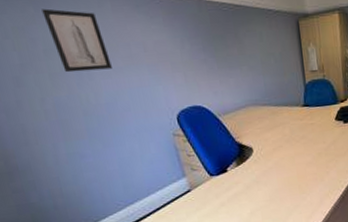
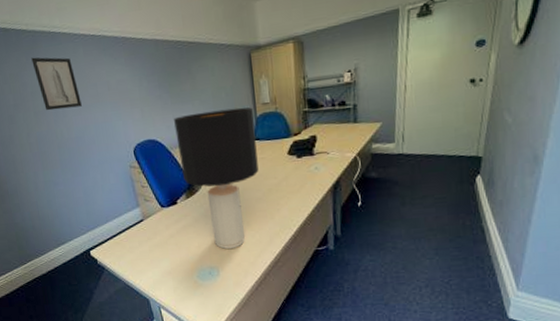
desk lamp: none [221,74,309,213] -> present [174,107,259,249]

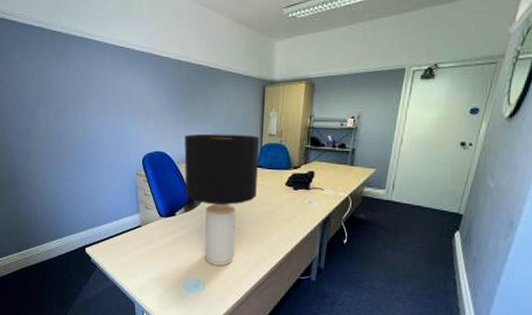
wall art: present [31,57,82,111] -> none [61,58,101,111]

